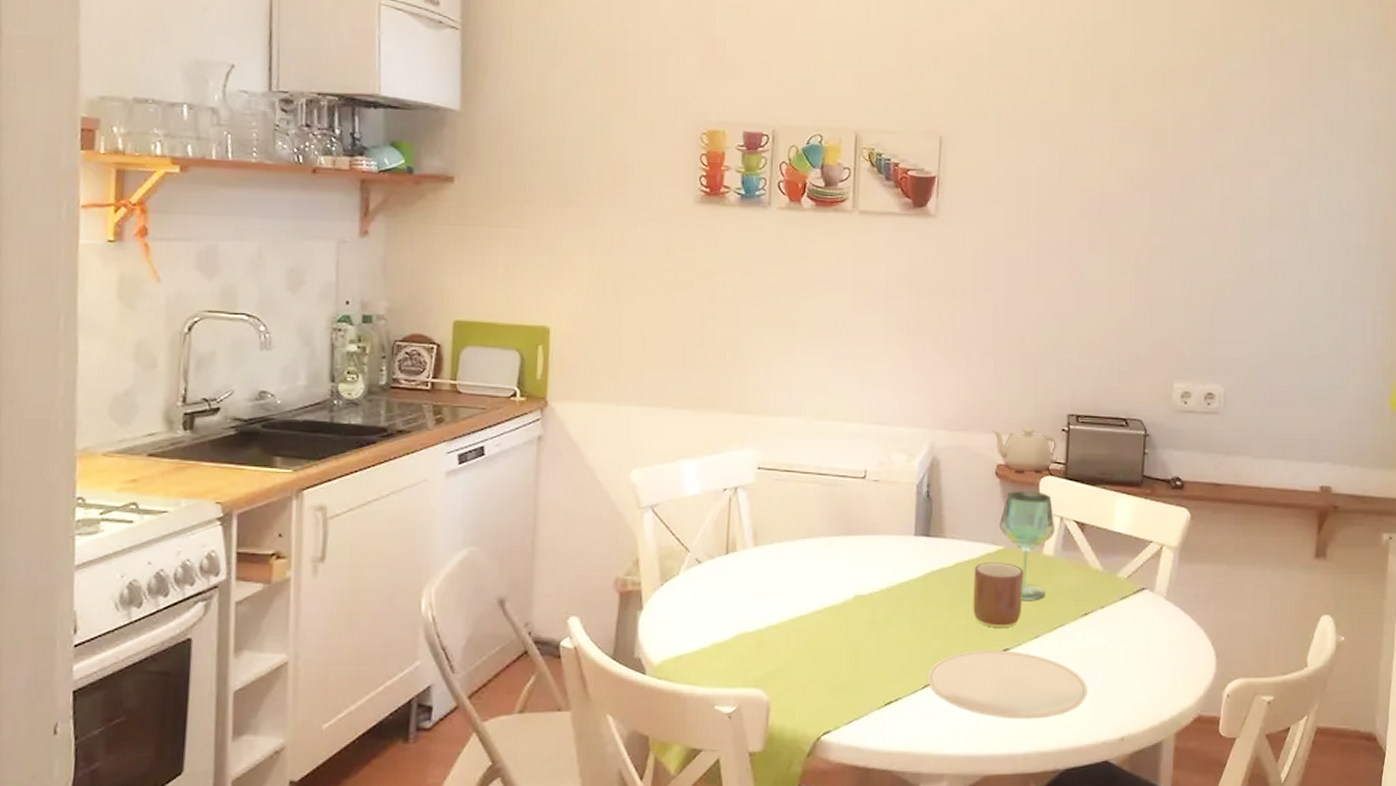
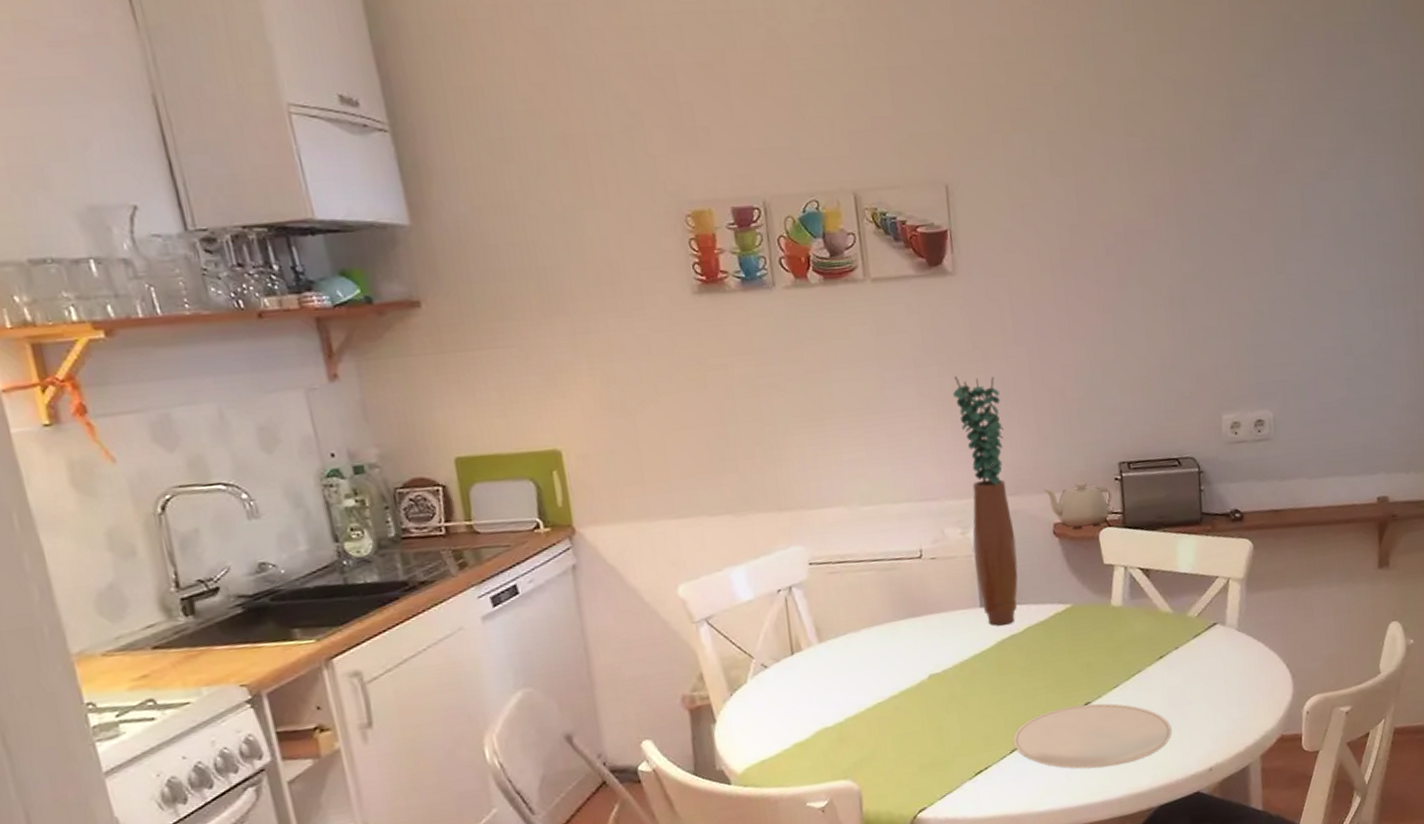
vase: none [915,310,962,557] -> present [952,376,1018,626]
mug: present [973,562,1024,629] -> none [1045,619,1098,685]
wine glass: present [999,491,1055,600] -> none [1063,544,1121,654]

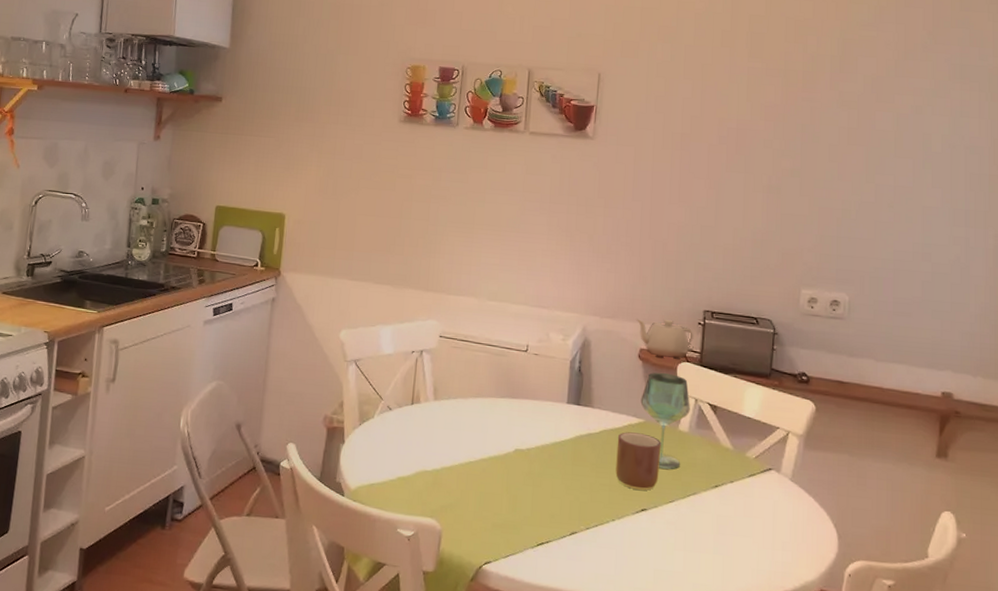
vase: present [952,376,1018,626] -> none [569,215,613,423]
plate: present [1013,703,1172,769] -> none [574,507,717,574]
mug: none [1045,619,1098,685] -> present [615,432,661,491]
wine glass: none [1063,544,1121,654] -> present [640,372,690,469]

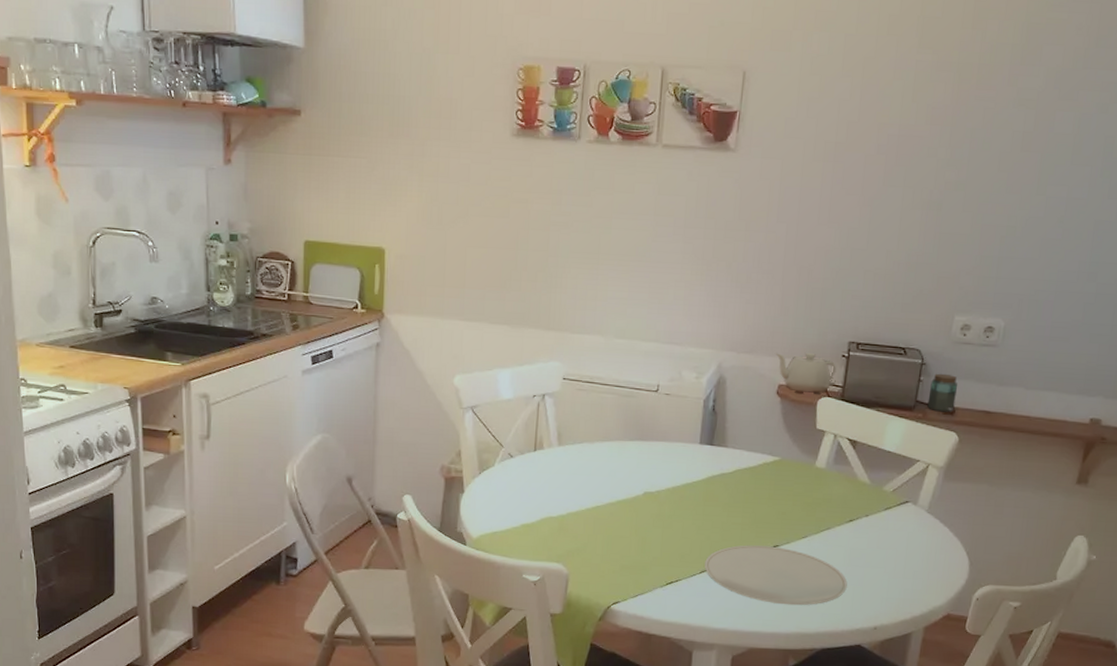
plate: none [574,507,717,574] -> present [704,545,848,606]
mug: present [615,432,661,491] -> none [748,470,797,528]
wine glass: present [640,372,690,469] -> none [777,409,829,506]
peanut butter: none [782,343,809,381] -> present [927,373,957,413]

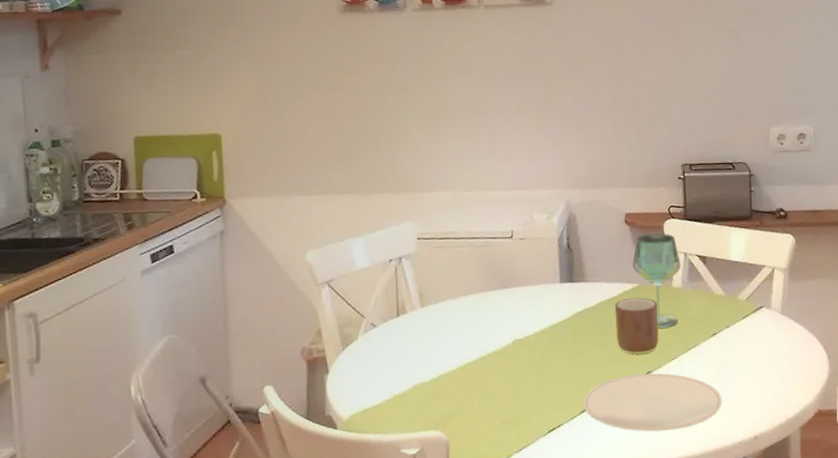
mug: none [748,470,797,528] -> present [614,297,659,355]
teapot: present [775,352,836,396] -> none [618,179,677,220]
wine glass: none [777,409,829,506] -> present [632,233,681,328]
peanut butter: present [927,373,957,413] -> none [761,181,786,218]

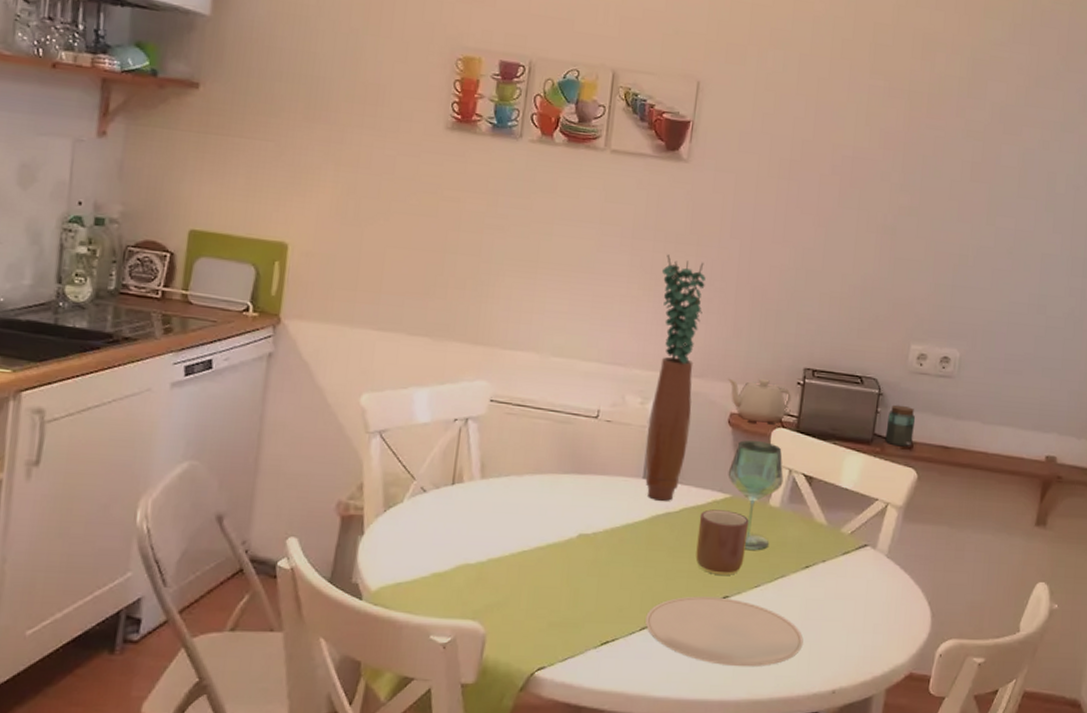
vase: none [545,87,594,300] -> present [645,254,706,501]
teapot: none [618,179,677,220] -> present [727,378,791,426]
peanut butter: none [761,181,786,218] -> present [885,405,915,447]

